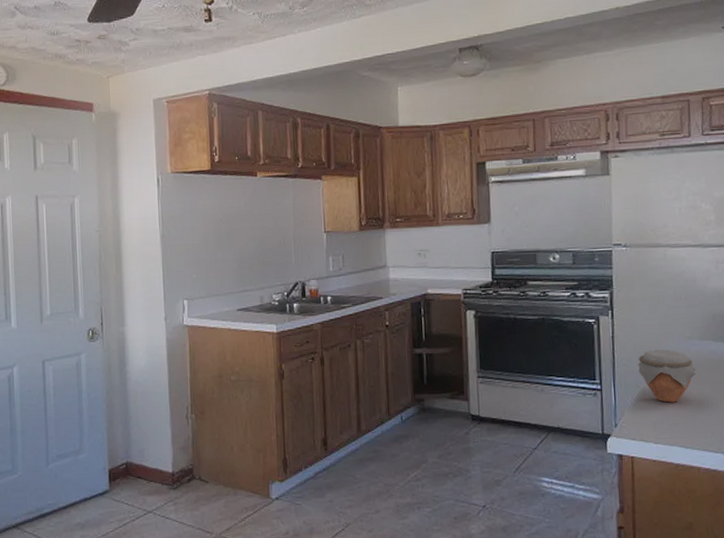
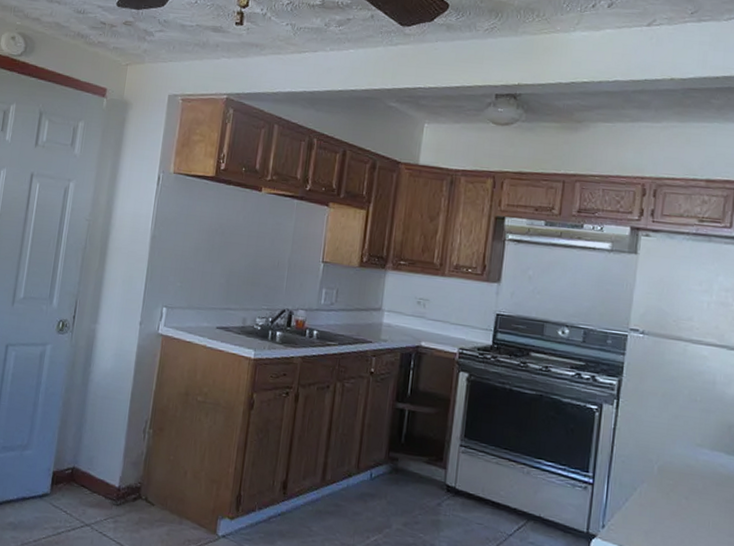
jar: present [638,349,697,403] -> none [637,451,703,514]

